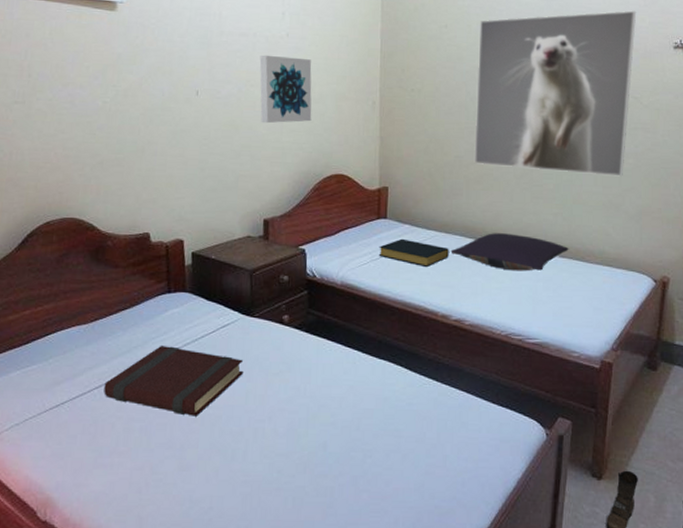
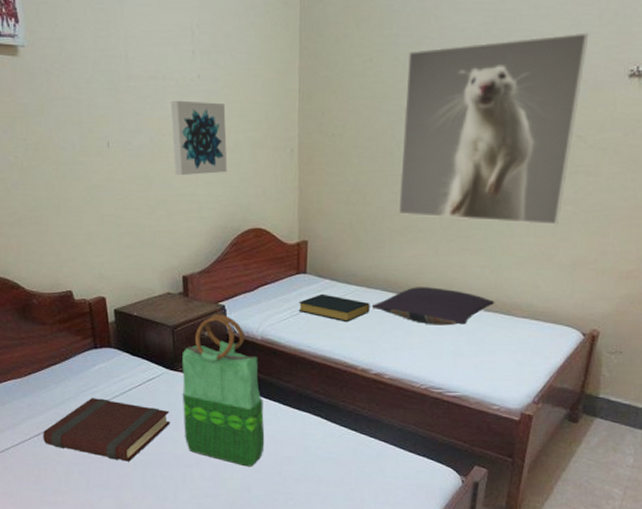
tote bag: none [257,258,343,421] -> present [182,314,265,467]

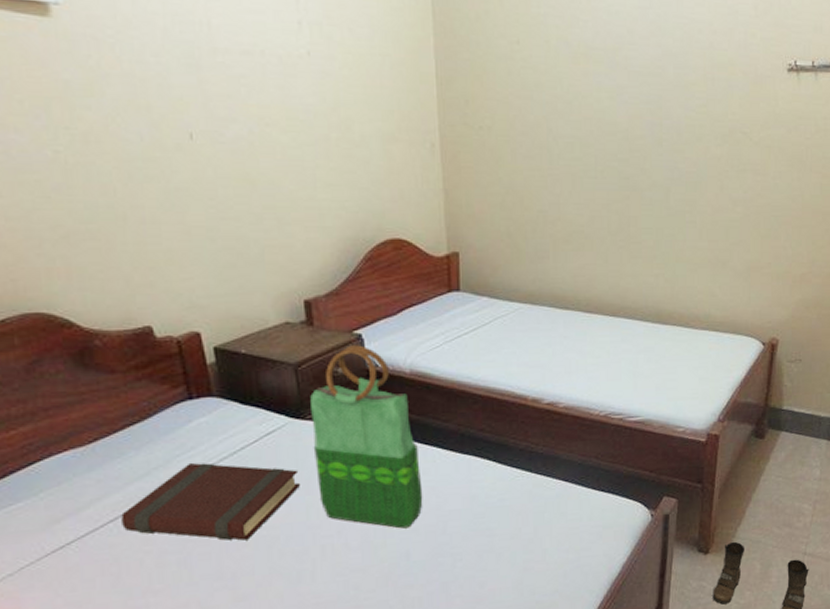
wall art: present [170,100,227,176] -> none [273,81,353,176]
hardback book: present [298,293,370,322] -> none [452,314,537,345]
pillow: present [371,287,495,326] -> none [538,301,672,343]
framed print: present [398,32,589,225] -> none [559,22,746,228]

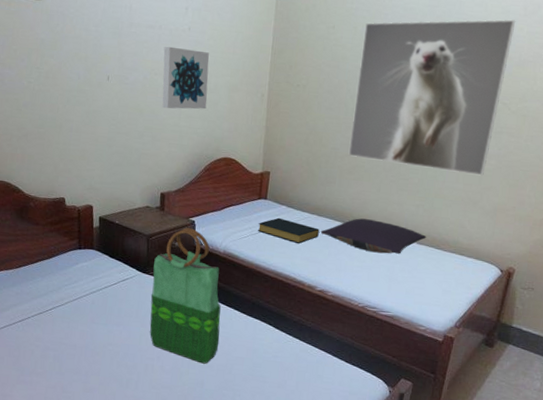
book: present [121,462,300,541] -> none [25,291,138,351]
wall art: none [273,81,353,176] -> present [162,46,209,110]
hardback book: none [452,314,537,345] -> present [257,217,319,243]
pillow: none [538,301,672,343] -> present [320,218,427,254]
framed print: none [559,22,746,228] -> present [348,19,516,176]

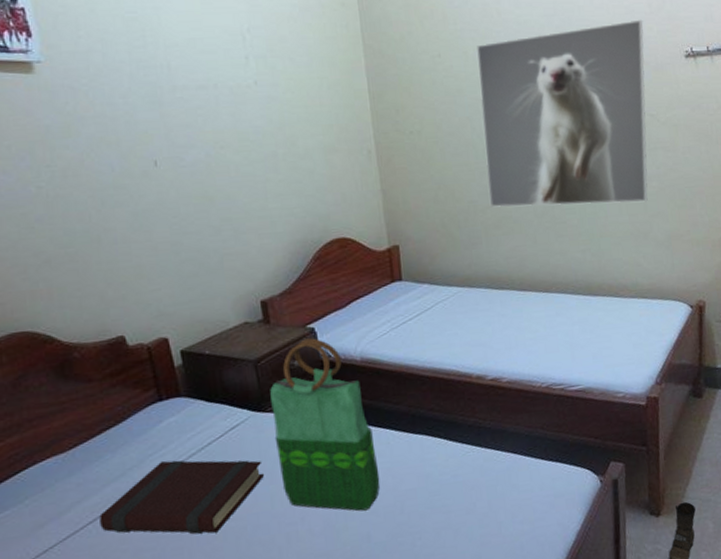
book: none [25,291,138,351] -> present [99,460,264,534]
wall art: present [162,46,209,110] -> none [226,108,300,191]
hardback book: present [257,217,319,243] -> none [397,300,476,327]
pillow: present [320,218,427,254] -> none [477,278,601,318]

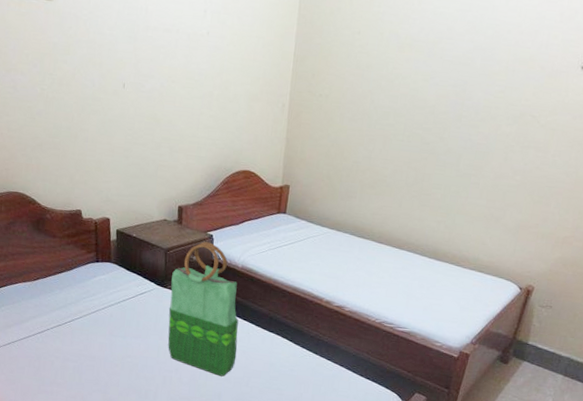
book: present [99,460,264,534] -> none [45,304,156,363]
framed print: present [477,19,648,208] -> none [370,26,551,192]

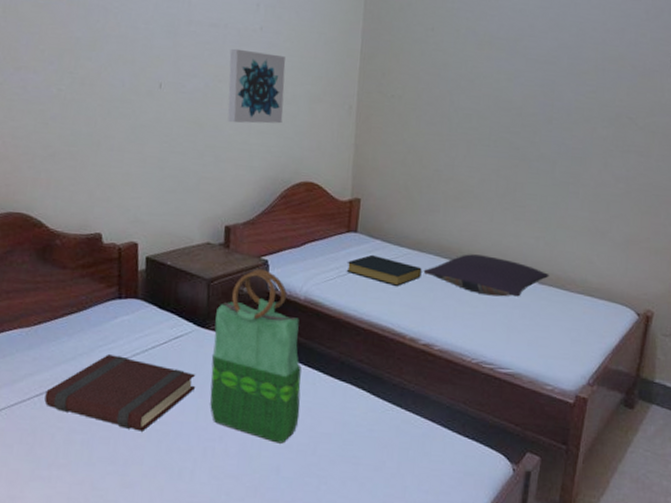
book: none [45,304,156,363] -> present [44,353,195,432]
wall art: none [179,52,229,120] -> present [227,48,286,124]
hardback book: none [276,232,339,259] -> present [346,254,422,286]
pillow: none [339,234,447,271] -> present [423,254,549,297]

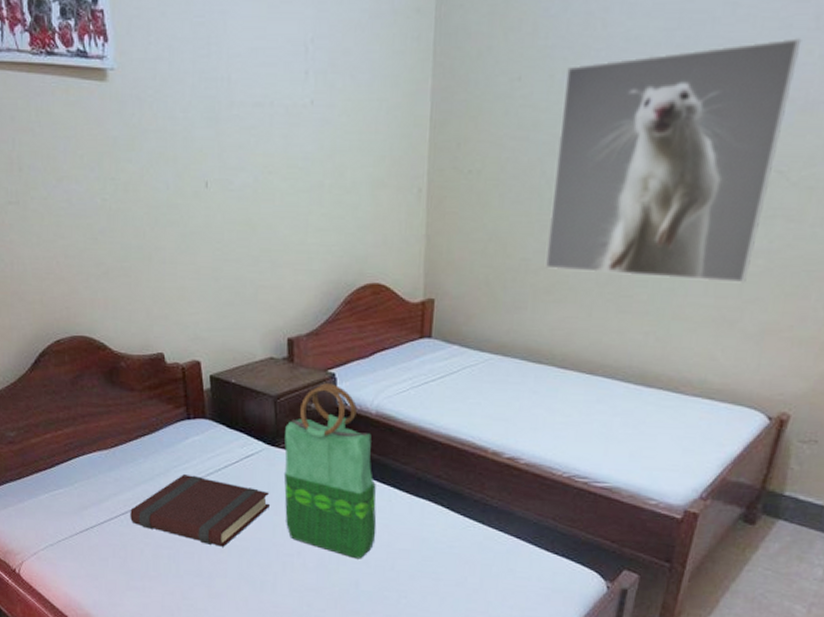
wall art: present [227,48,286,124] -> none [278,131,343,221]
hardback book: present [346,254,422,286] -> none [420,362,506,396]
pillow: present [423,254,549,297] -> none [507,356,660,404]
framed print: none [454,23,638,202] -> present [544,38,802,283]

